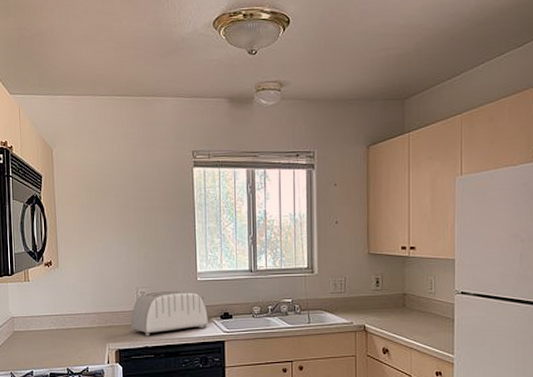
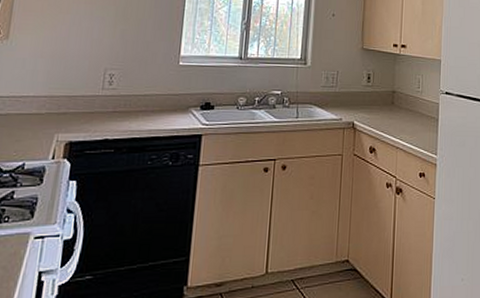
toaster: present [131,290,208,336] -> none [91,74,187,127]

